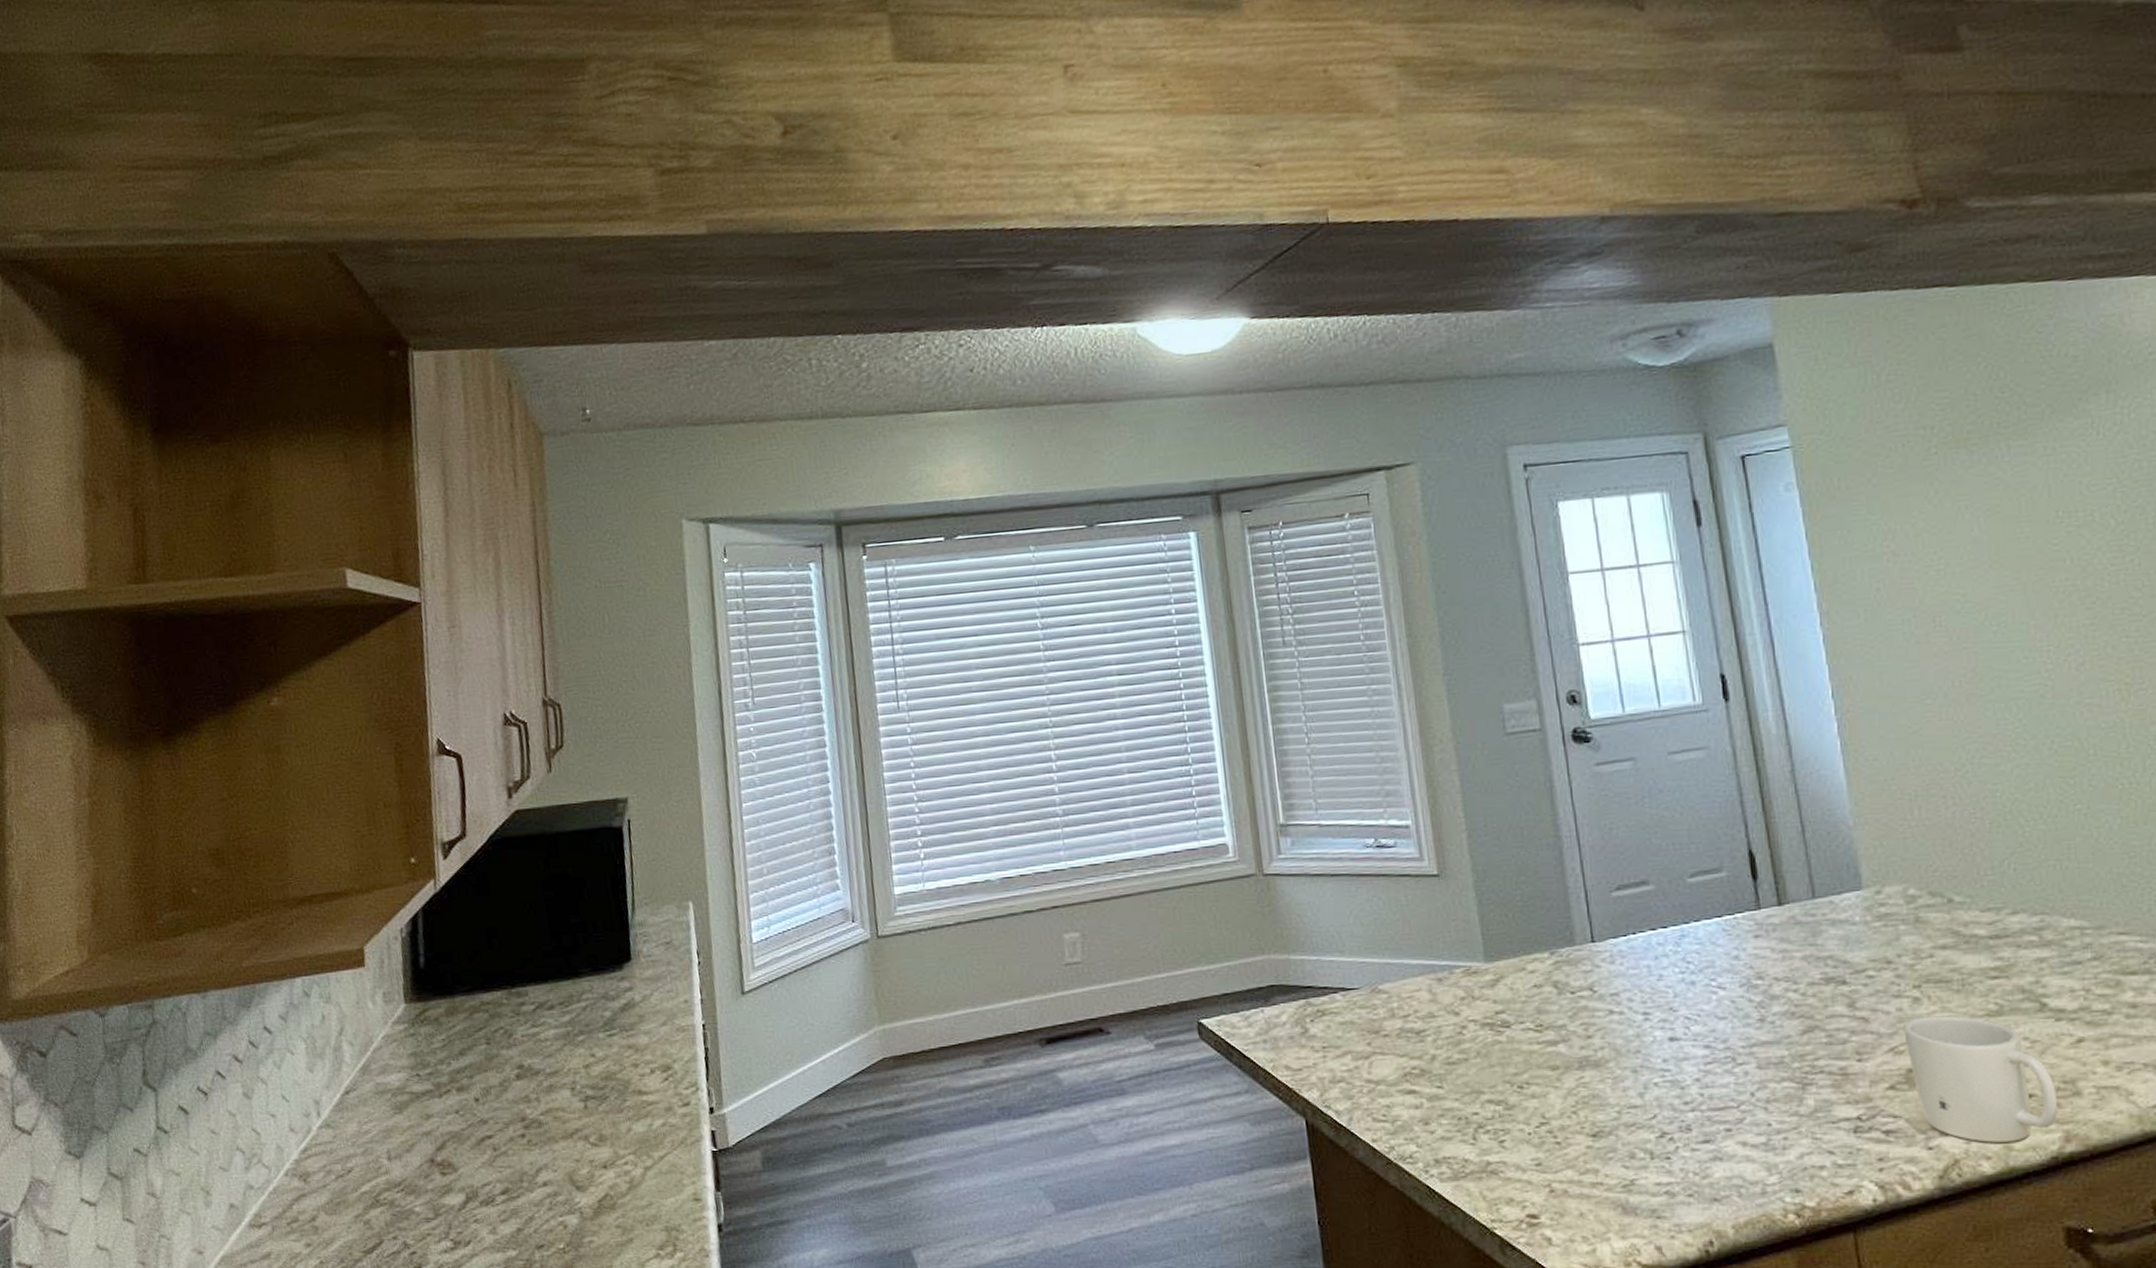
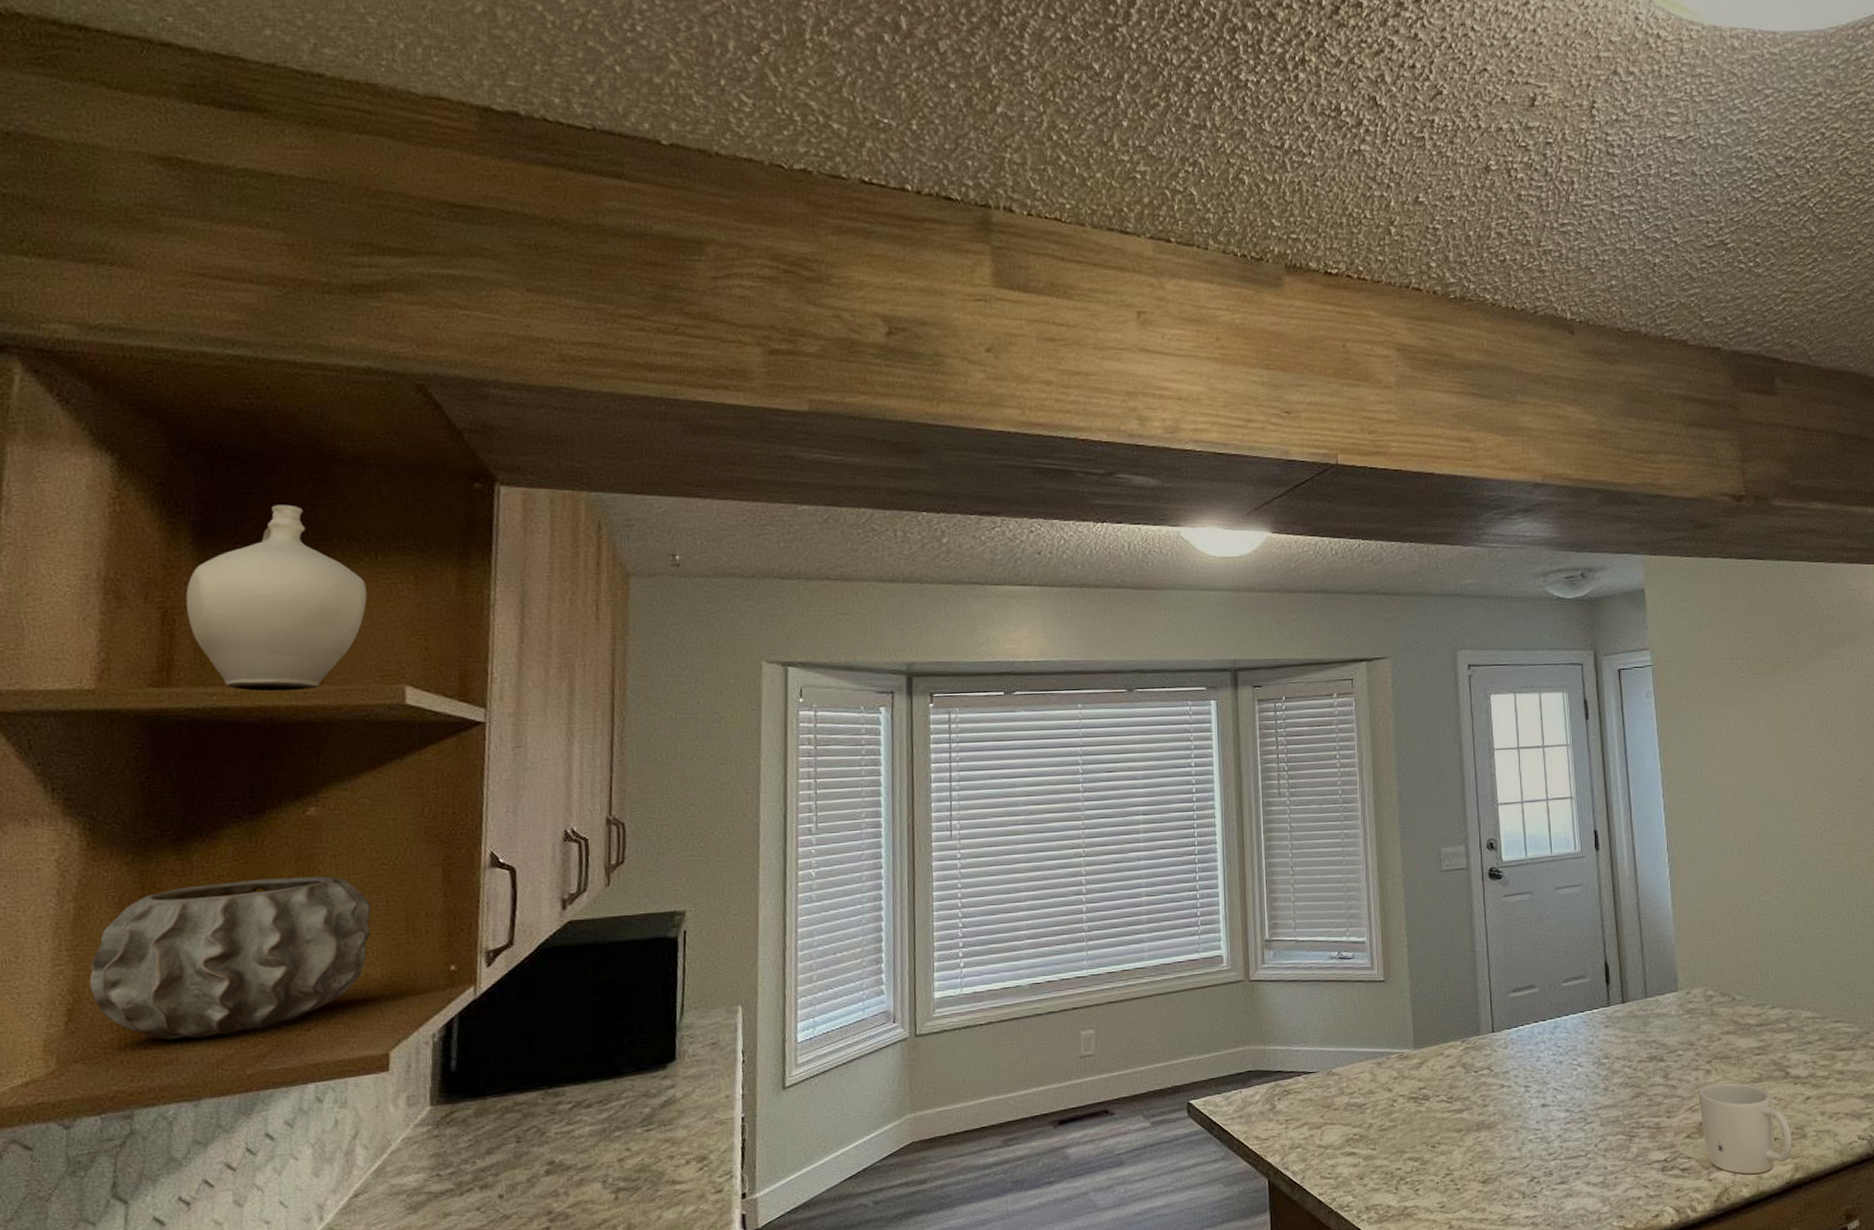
ceramic pot: none [107,767,337,932] -> present [89,876,372,1040]
ceramic jug: none [151,391,305,583] -> present [185,504,367,692]

